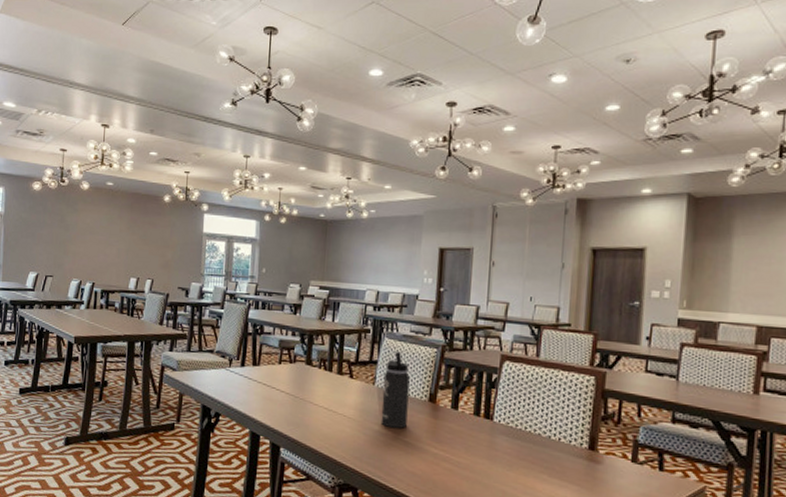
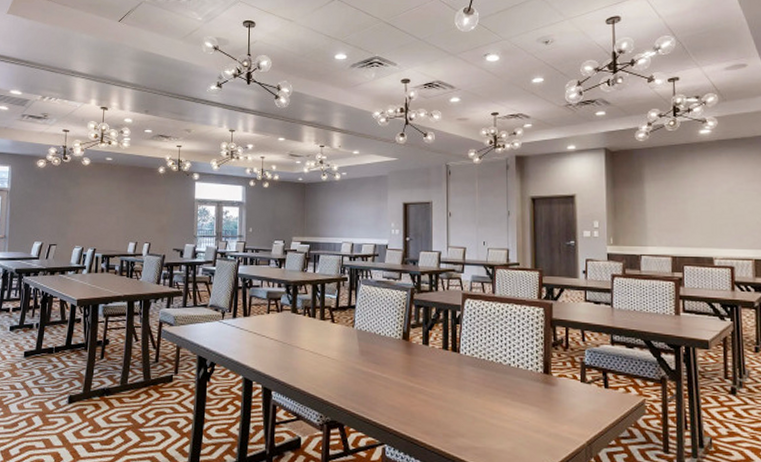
thermos bottle: present [381,351,410,429] -> none [361,296,386,367]

